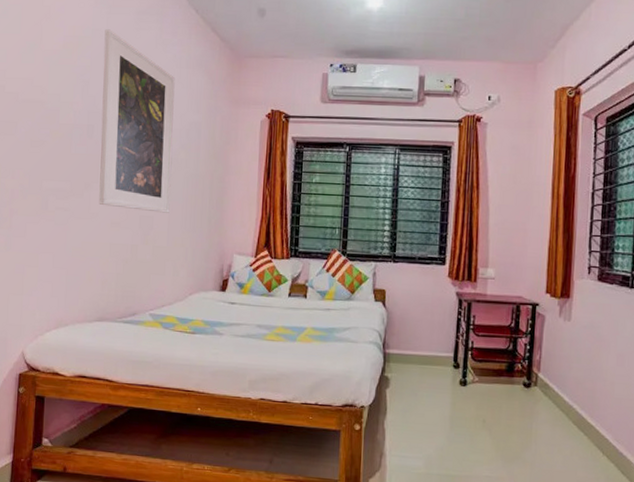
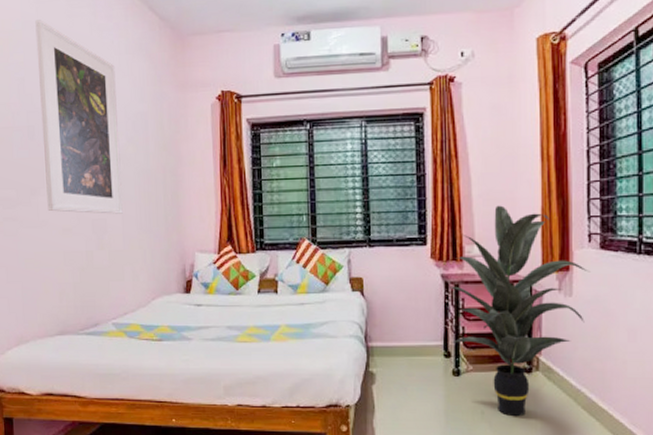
indoor plant: none [461,234,588,426] -> present [448,205,591,416]

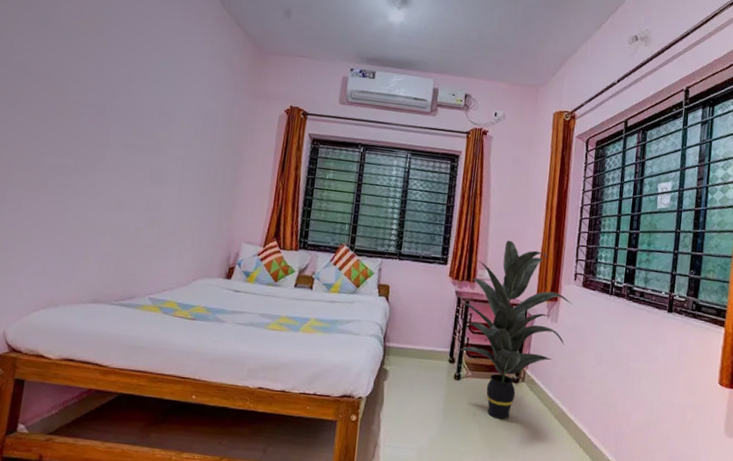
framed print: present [35,19,123,214] -> none [104,11,196,198]

